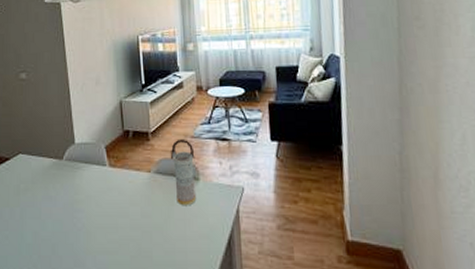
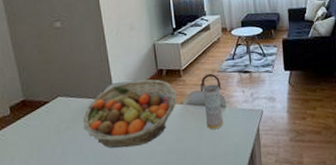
fruit basket: none [43,141,144,217] -> present [83,79,177,148]

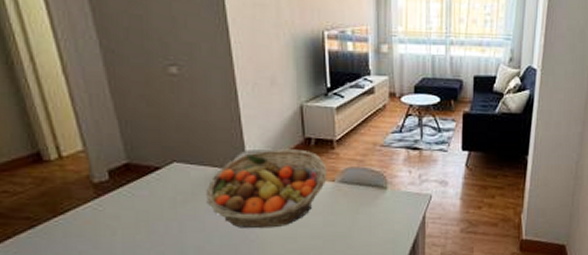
vase: present [200,73,224,130] -> none [356,147,384,214]

